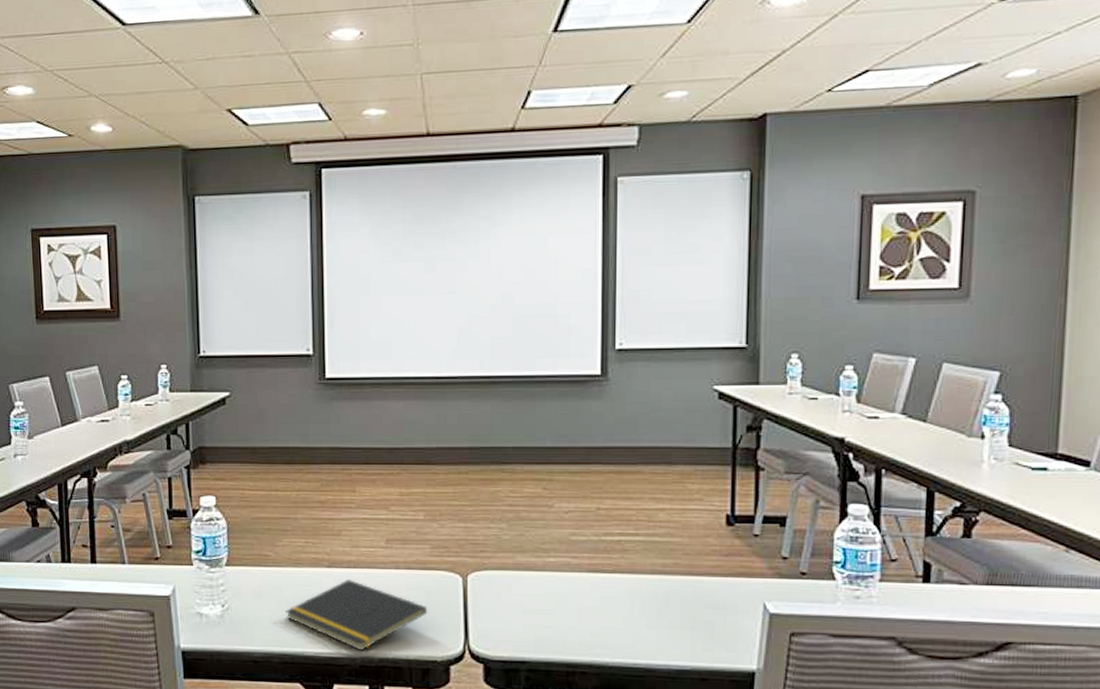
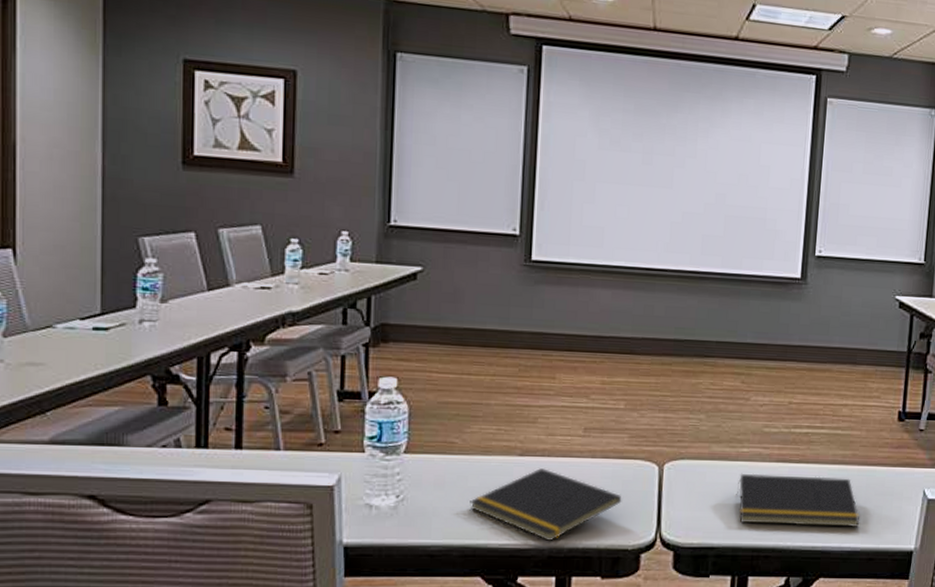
notepad: none [545,584,688,644] -> present [736,473,860,528]

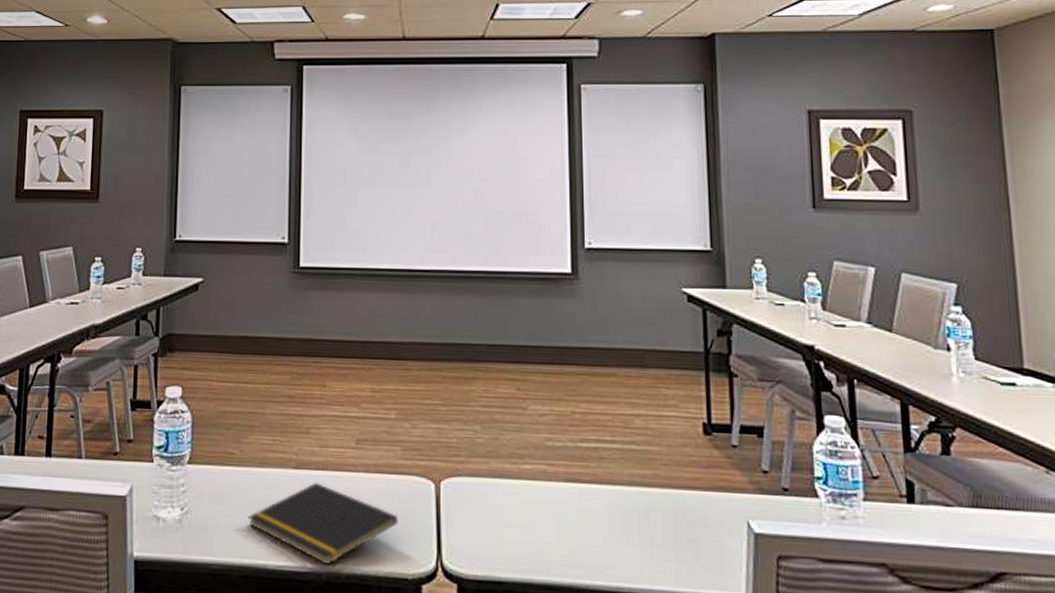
notepad: present [736,473,860,528] -> none [521,493,672,566]

